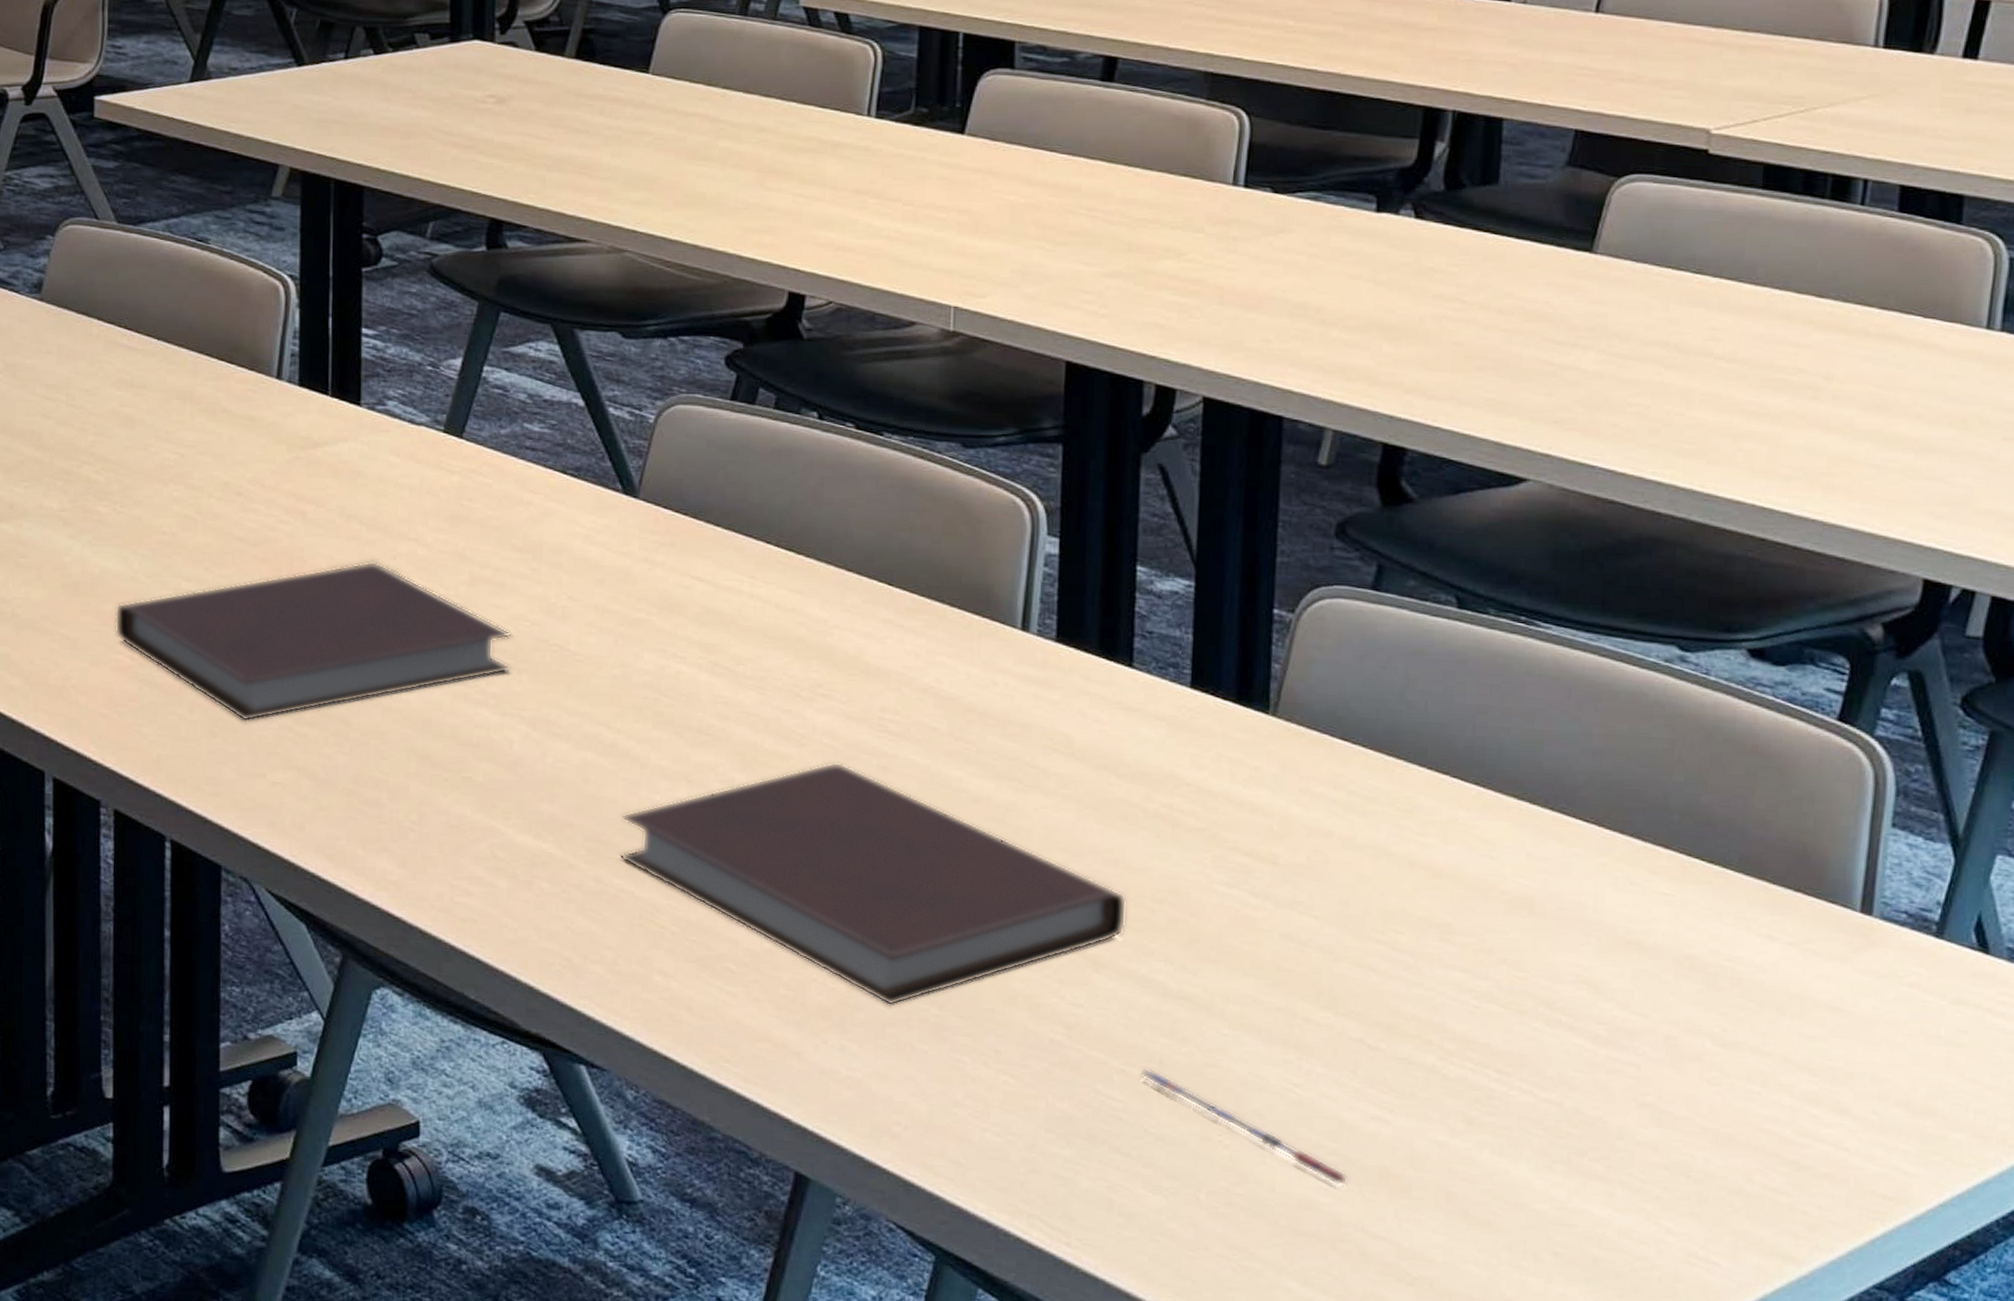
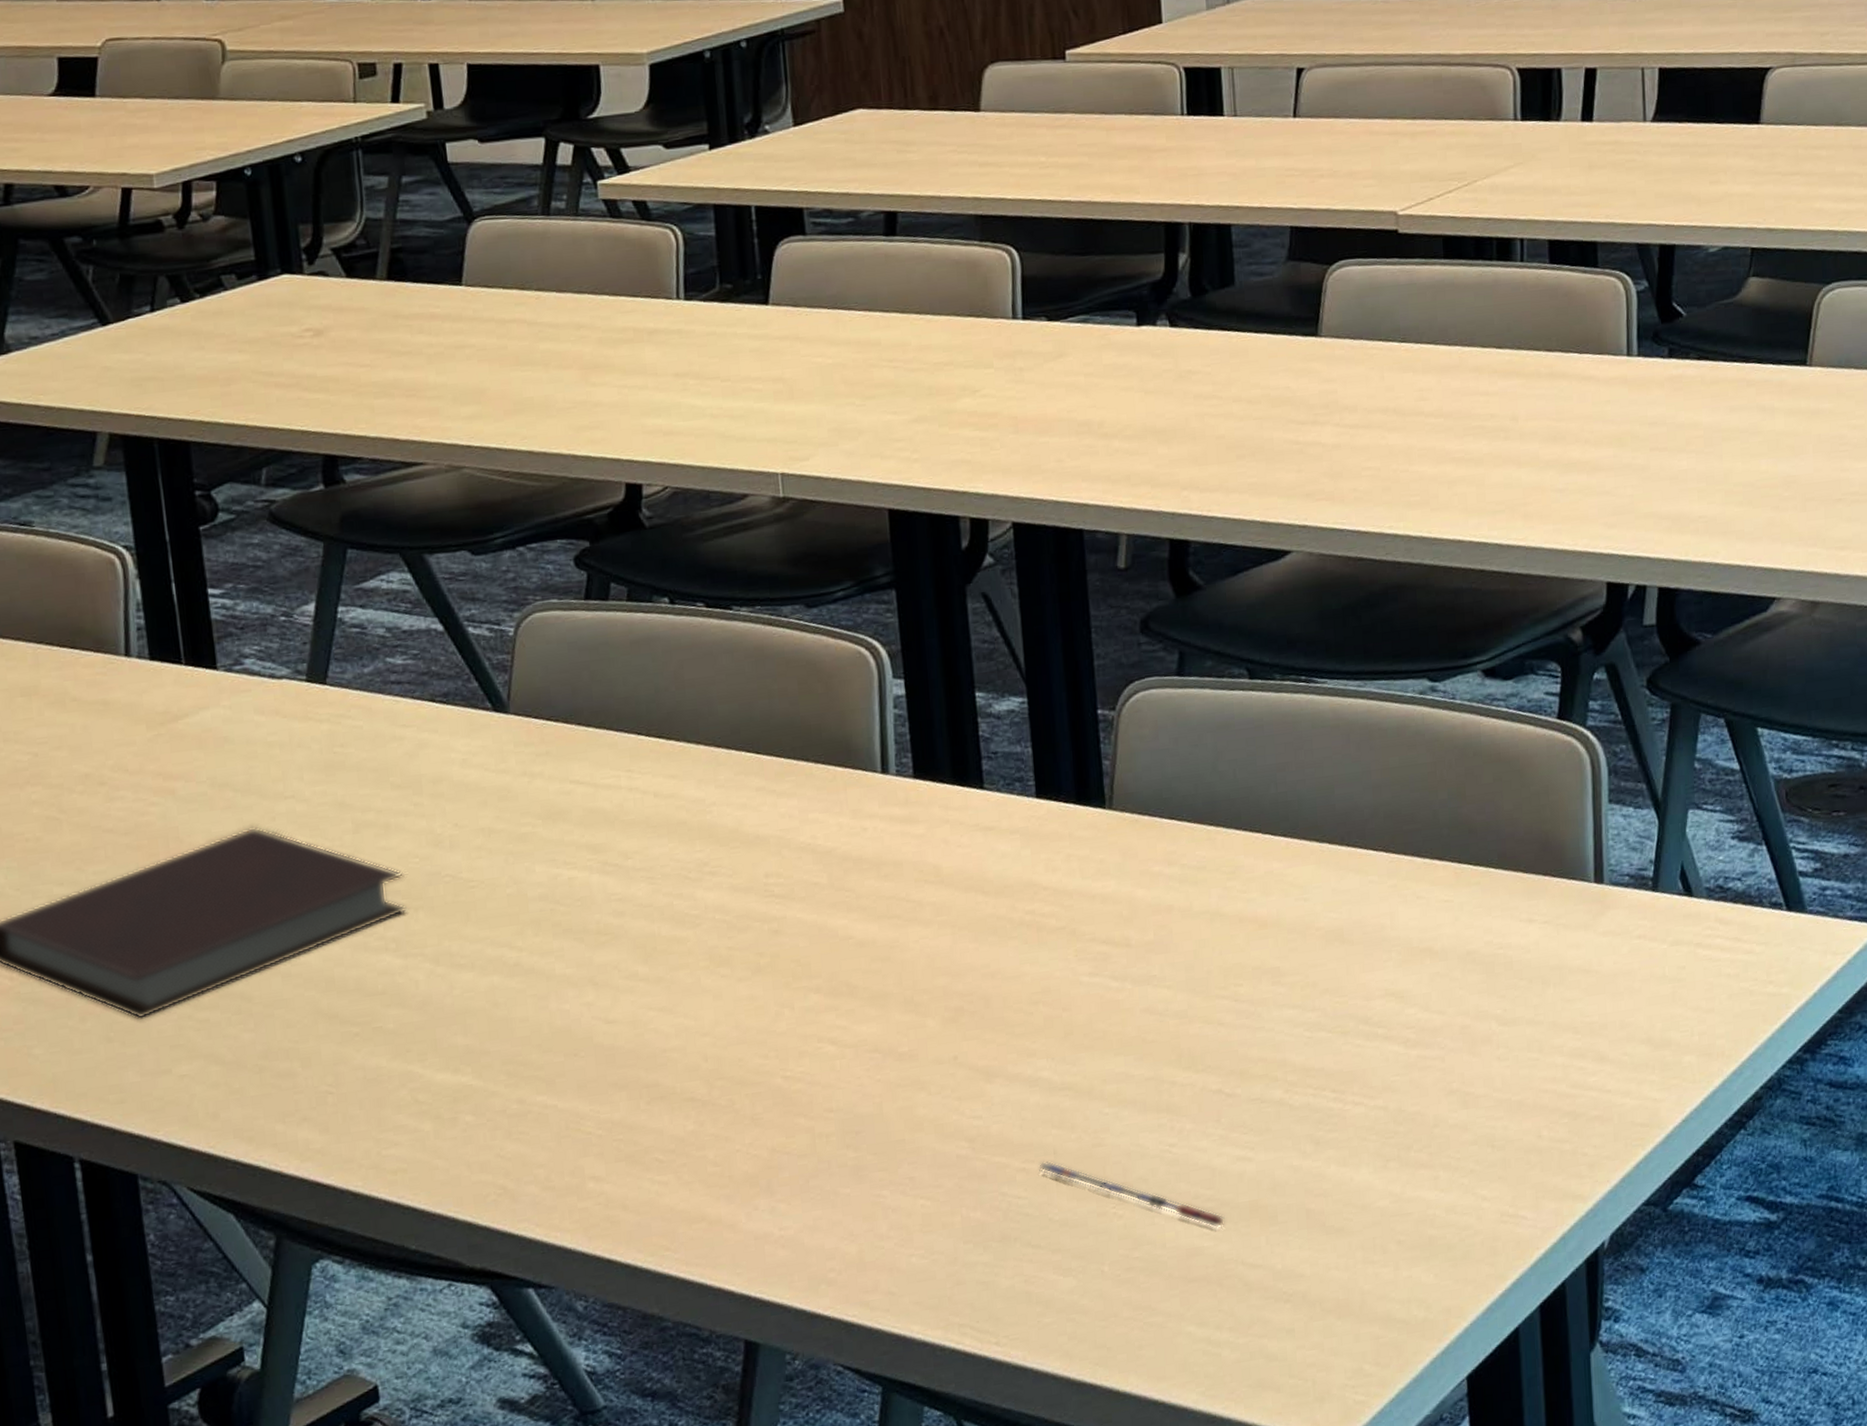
notebook: present [620,762,1127,1006] -> none [535,934,1009,1159]

